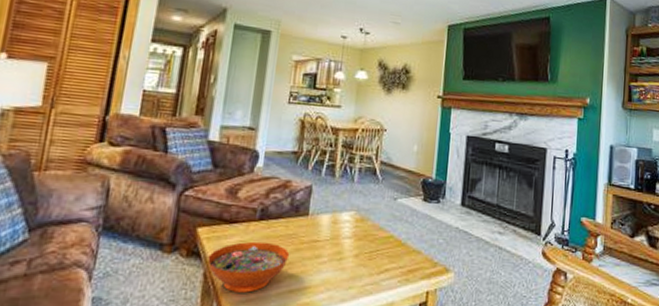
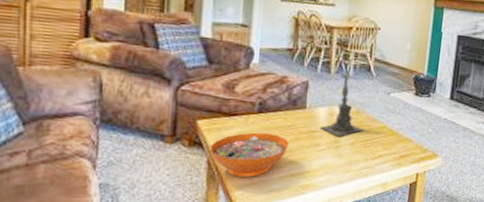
candle holder: none [322,174,369,248] -> present [319,71,364,137]

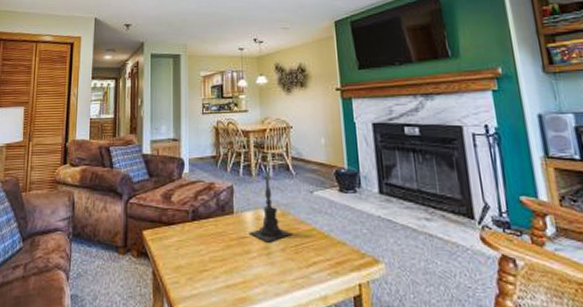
decorative bowl: present [210,132,290,177] -> none [154,240,222,289]

